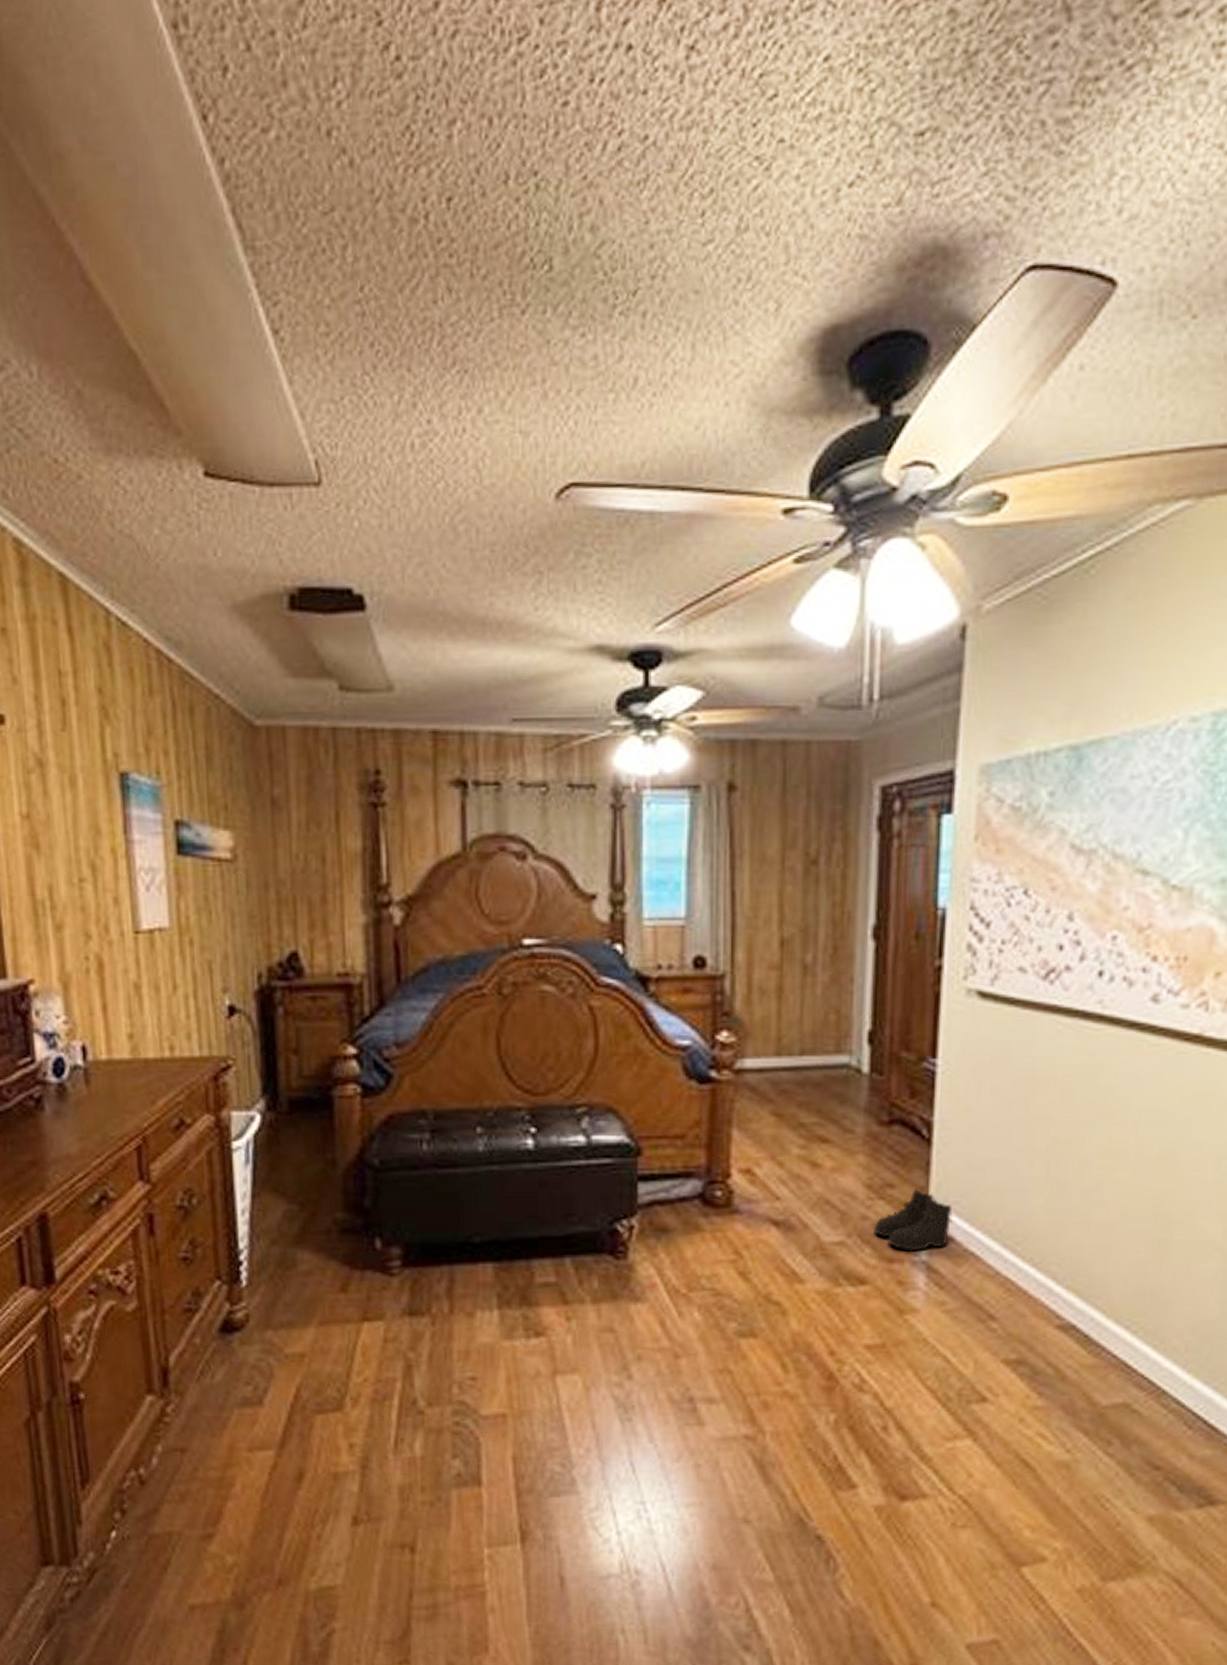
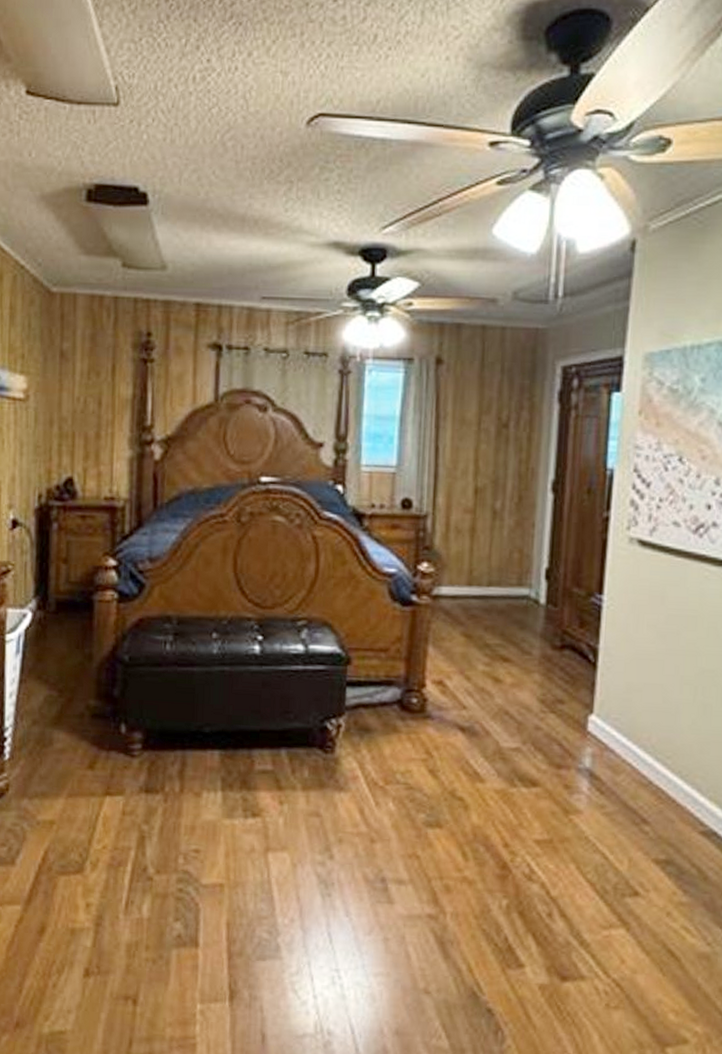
boots: present [872,1188,953,1252] -> none [544,705,613,760]

